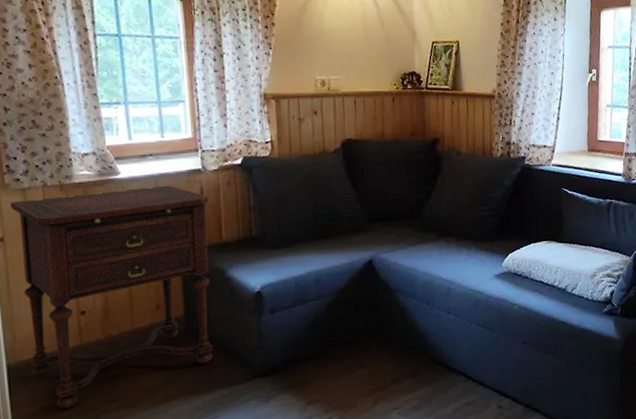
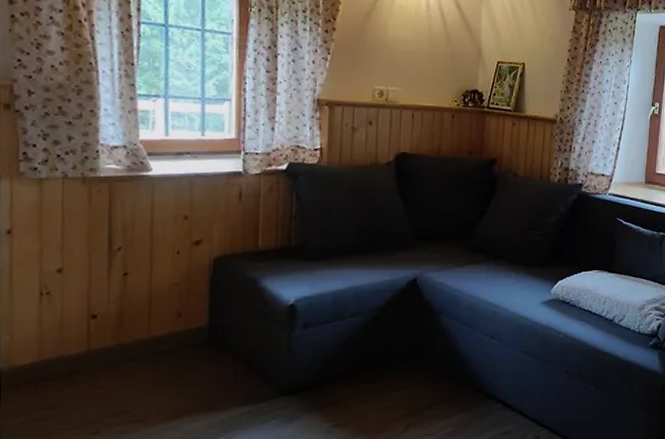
side table: present [9,185,213,409] -> none [22,186,247,421]

